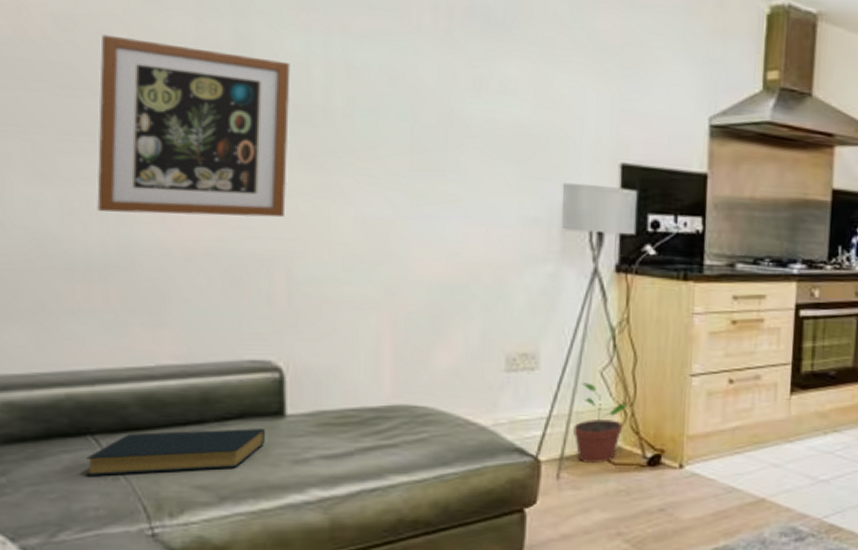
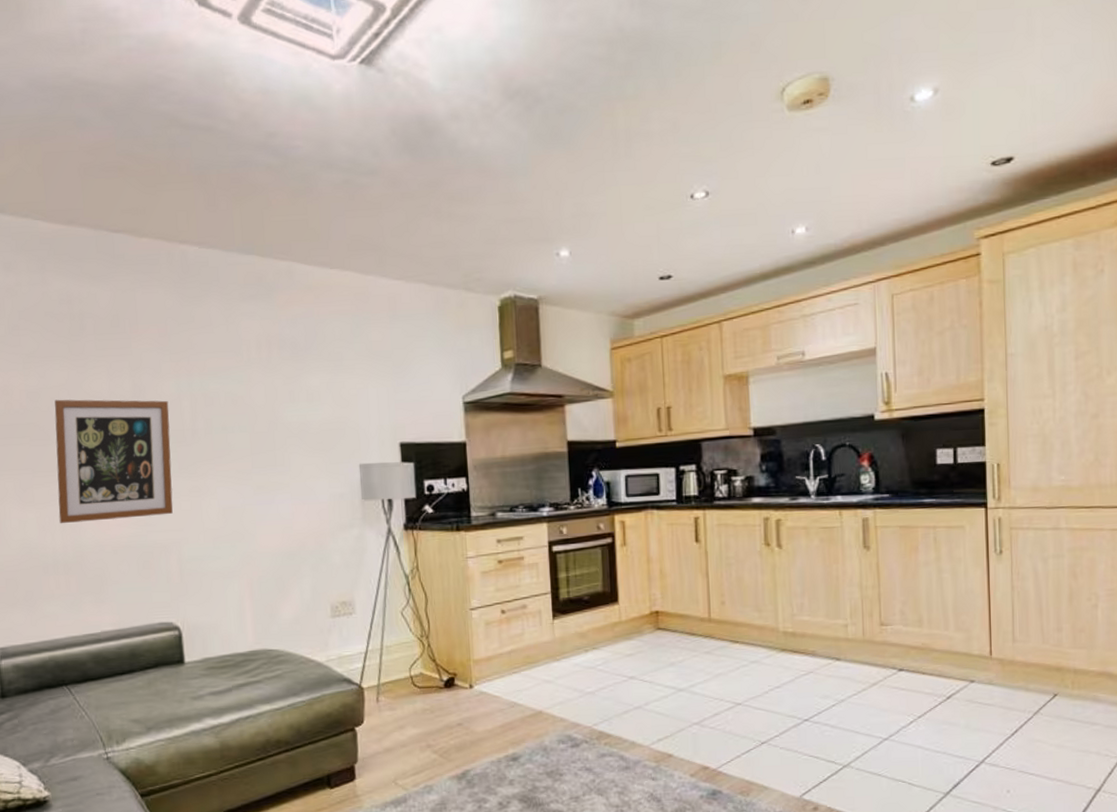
hardback book: present [85,429,265,477] -> none [63,674,173,717]
potted plant: present [573,383,630,463] -> none [385,622,426,688]

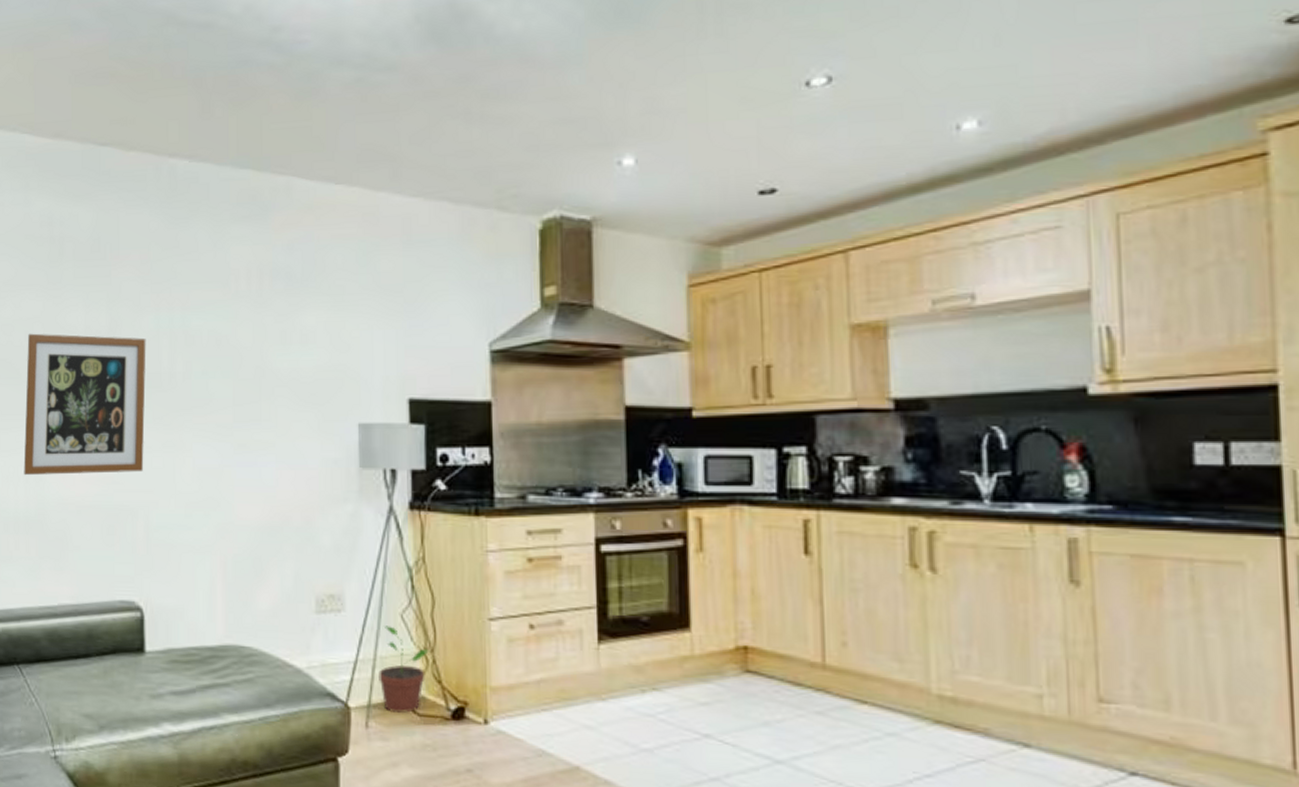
potted plant: none [385,622,426,688] -> present [378,626,431,713]

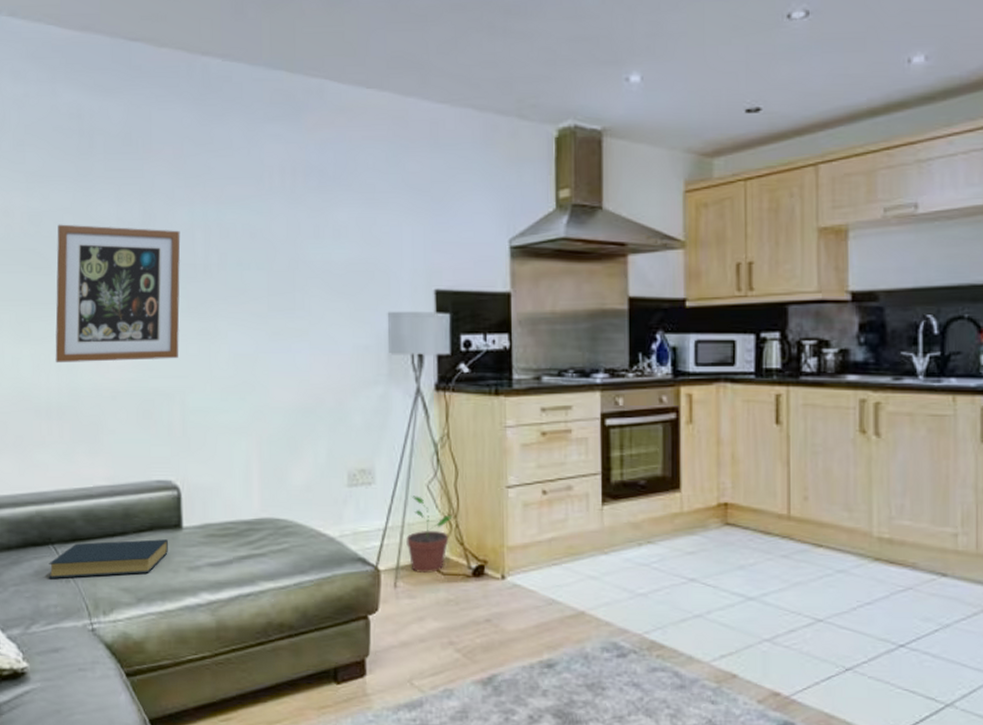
hardback book: none [13,663,131,701] -> present [48,539,168,579]

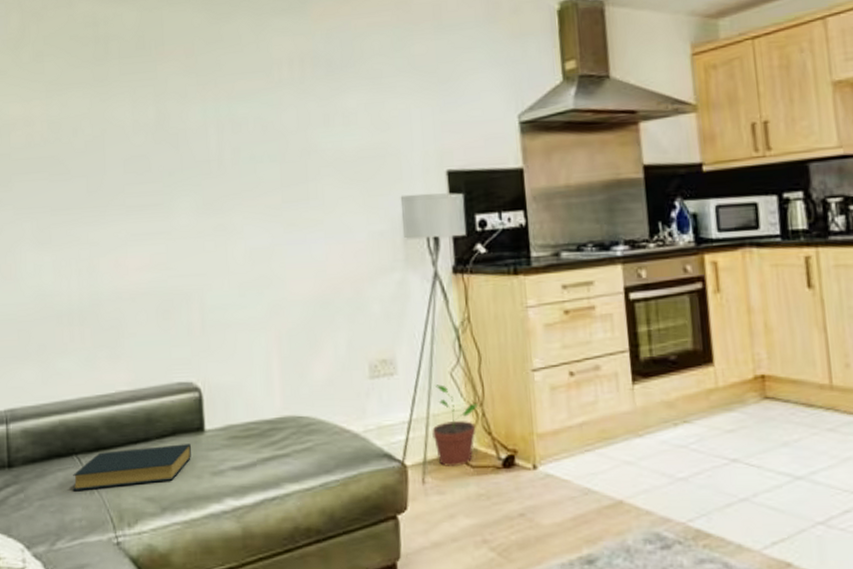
wall art: present [55,224,181,363] -> none [75,128,196,268]

